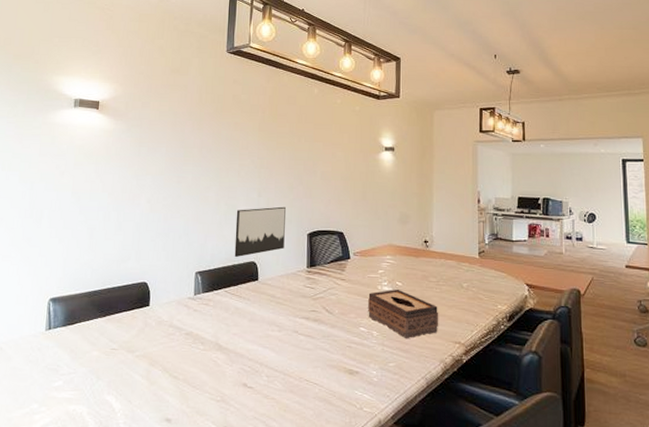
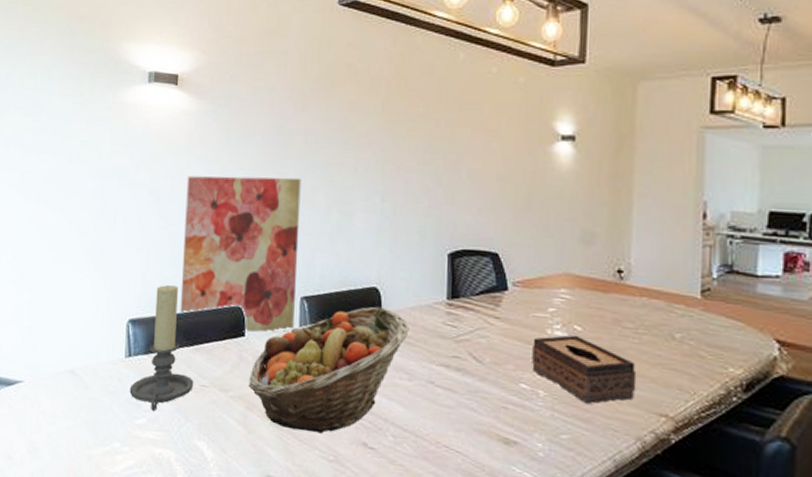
candle holder: none [48,268,106,373] -> present [129,285,194,410]
wall art: none [95,180,197,303] -> present [179,176,301,333]
fruit basket: none [152,276,279,380] -> present [249,306,409,434]
wall art: present [234,206,286,258] -> none [350,215,418,282]

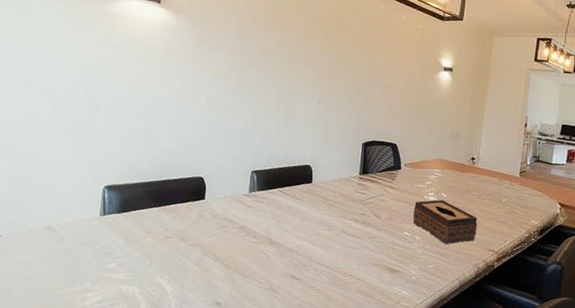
candle holder: present [129,285,194,410] -> none [102,159,160,257]
wall art: present [179,176,301,333] -> none [150,75,258,197]
fruit basket: present [249,306,409,434] -> none [205,178,331,270]

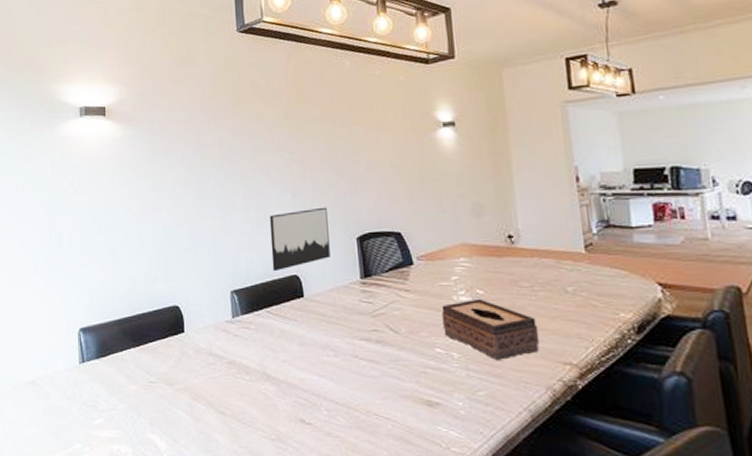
wall art: none [290,115,344,161] -> present [269,207,330,272]

